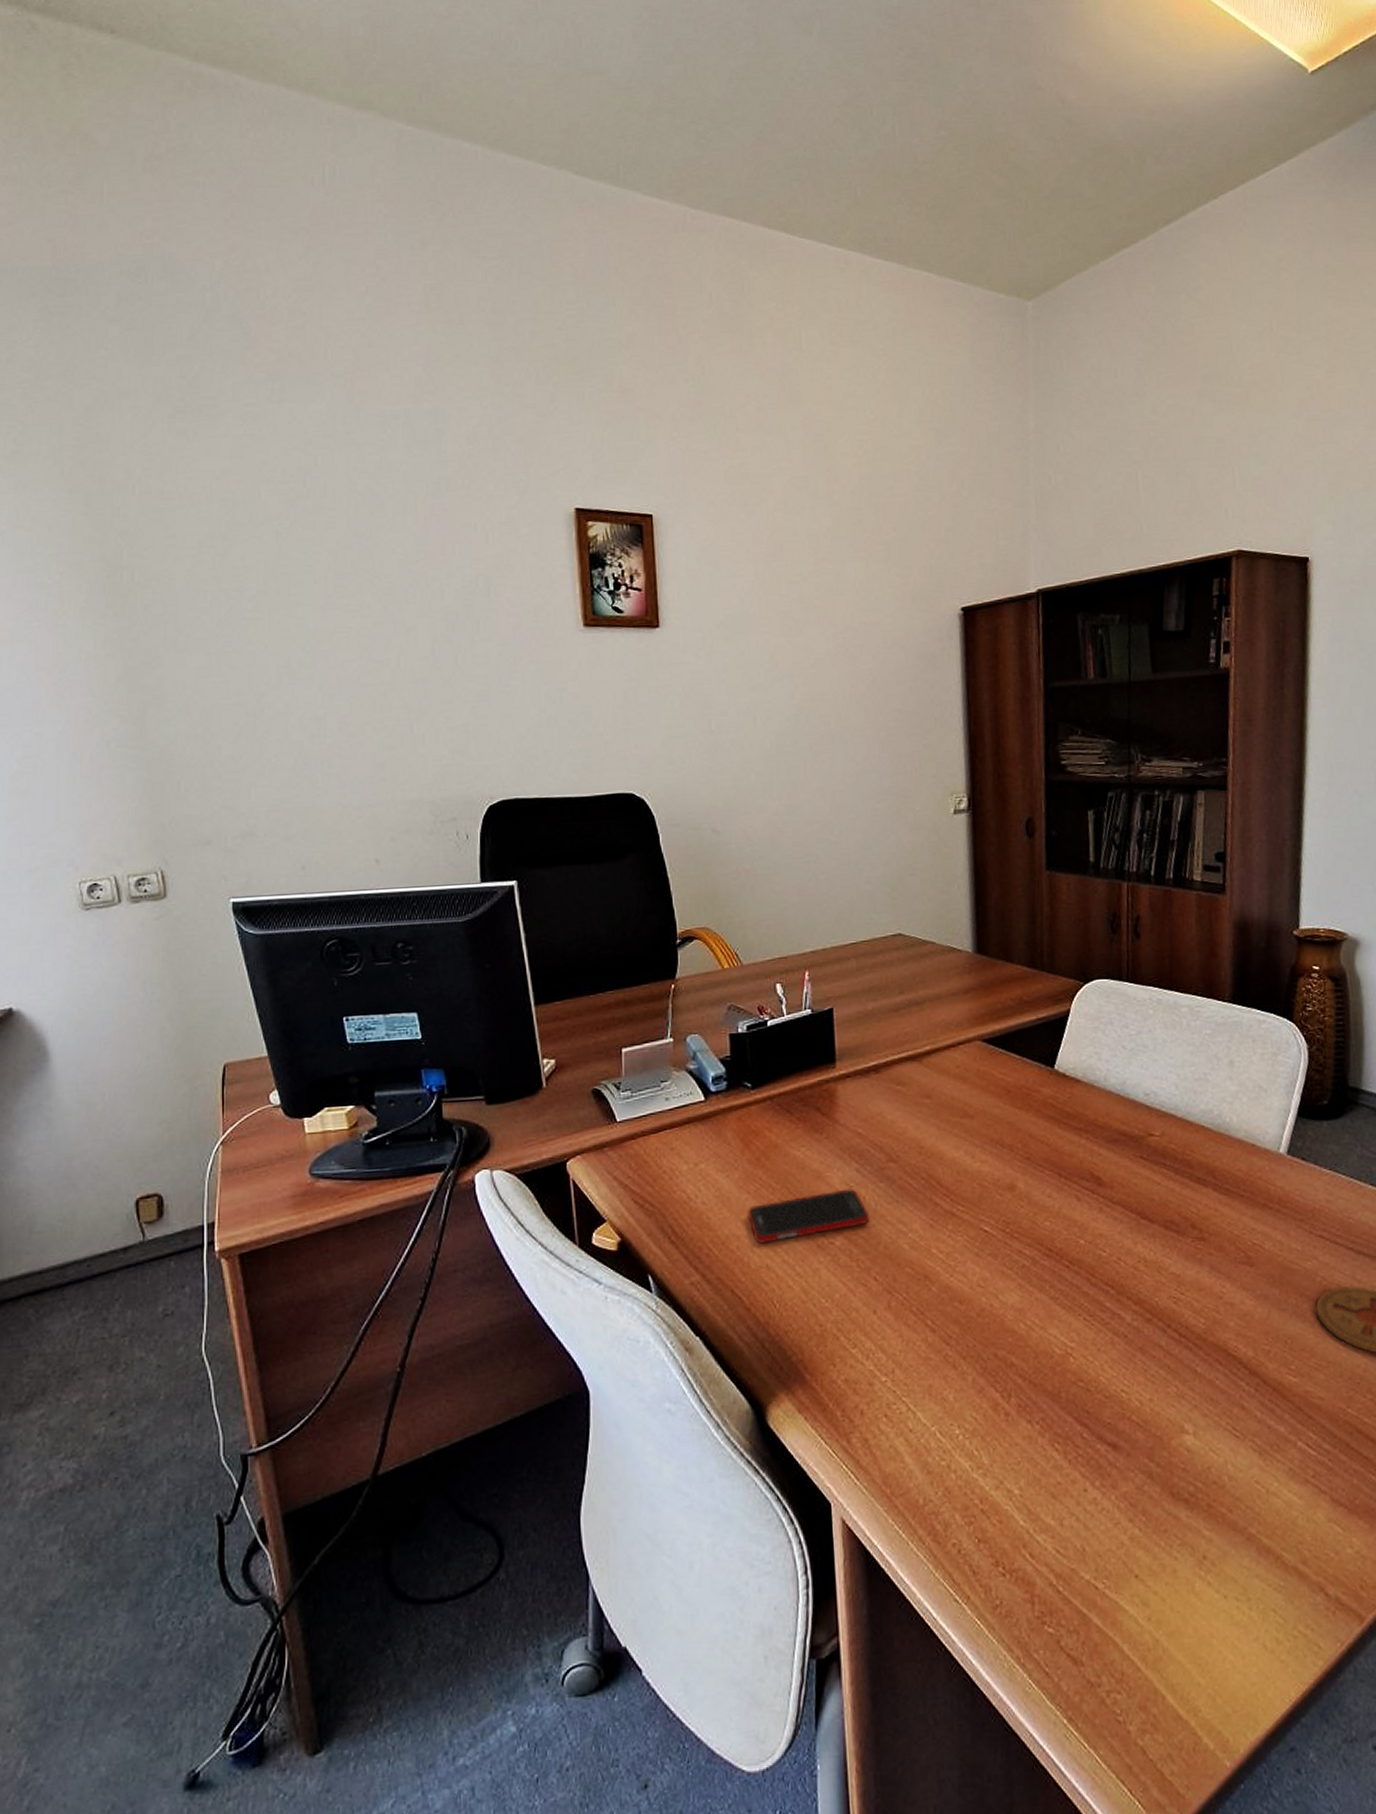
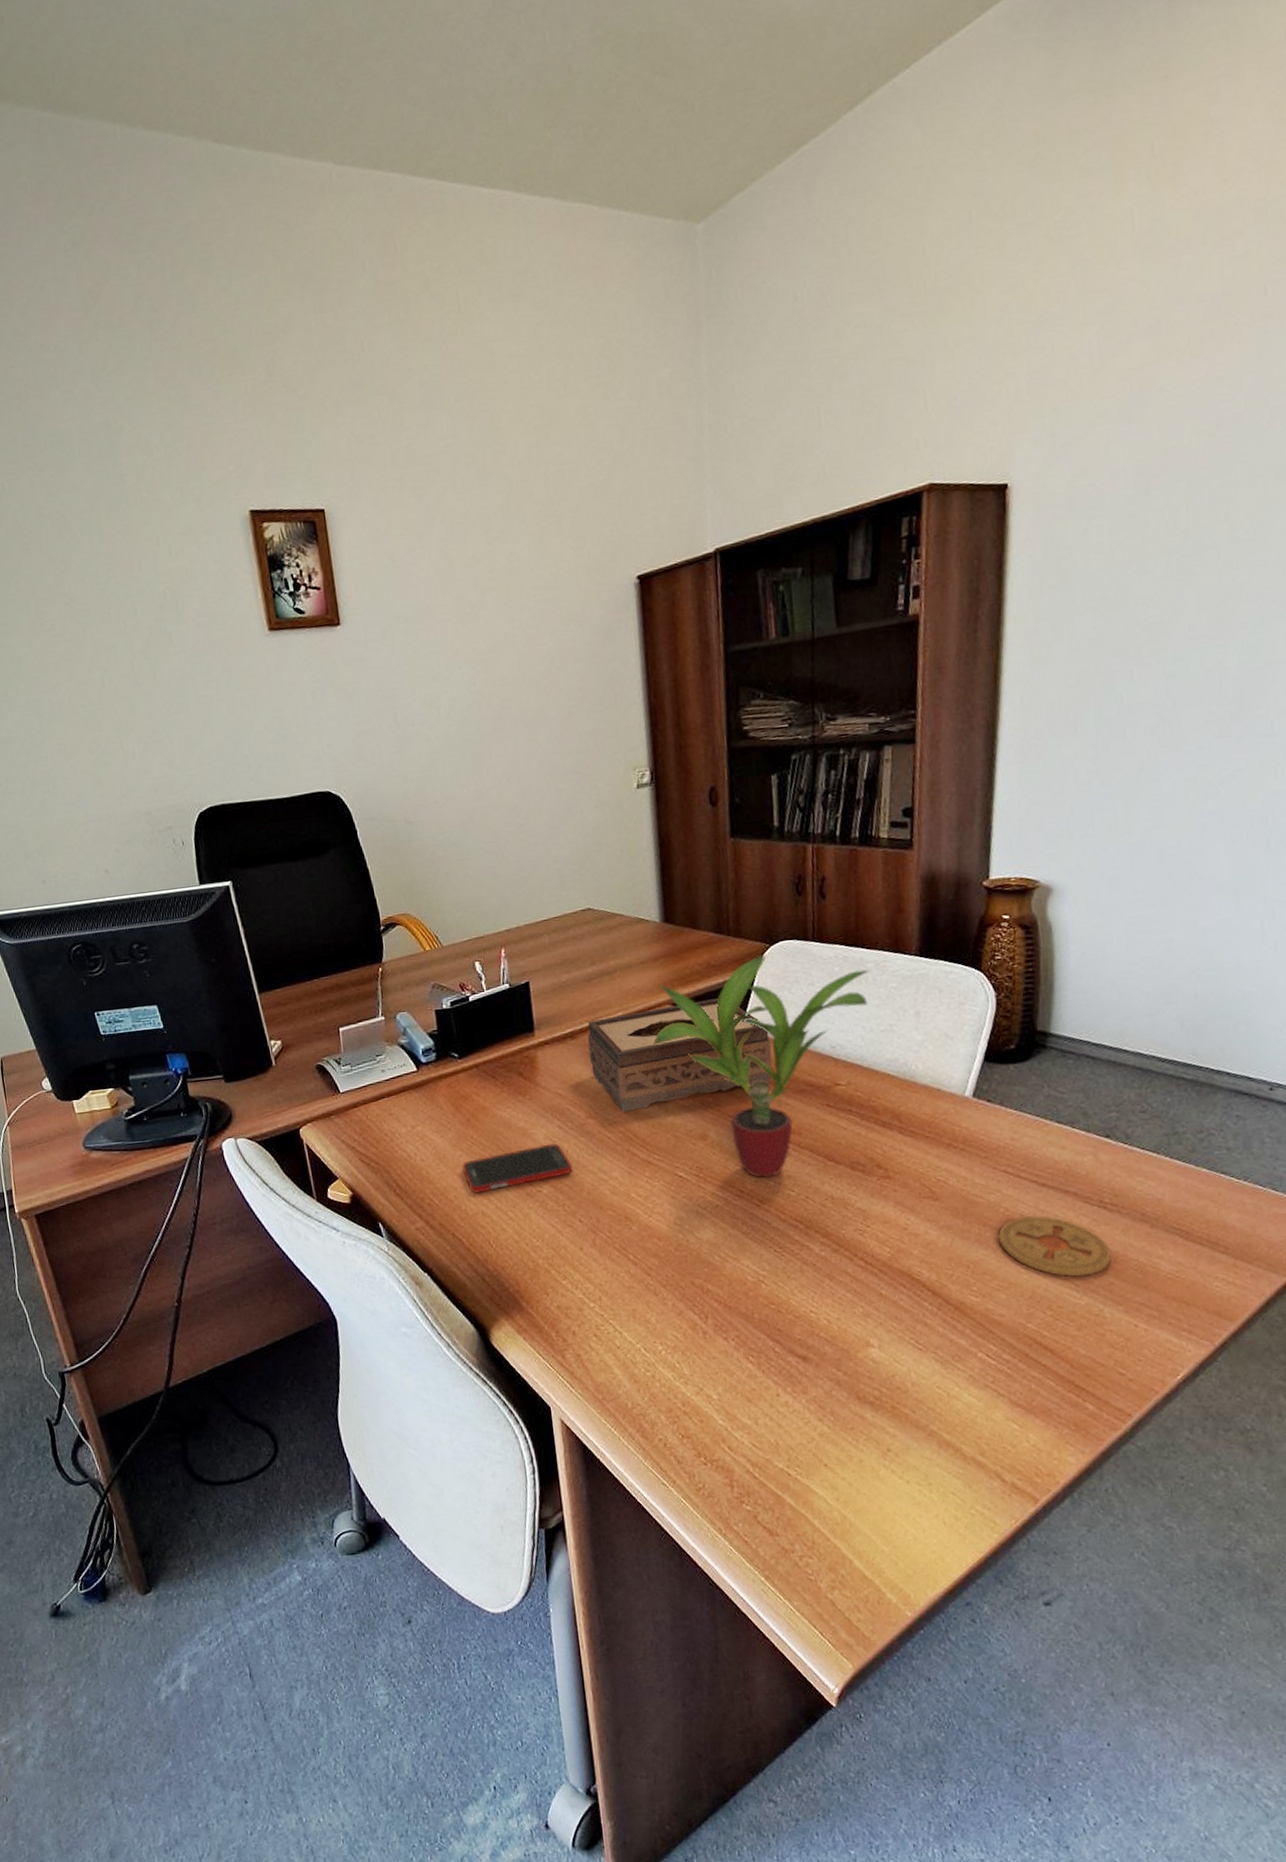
tissue box: none [892,1036,1085,1156] -> present [587,998,772,1112]
potted plant: none [962,992,1185,1236] -> present [653,954,871,1178]

